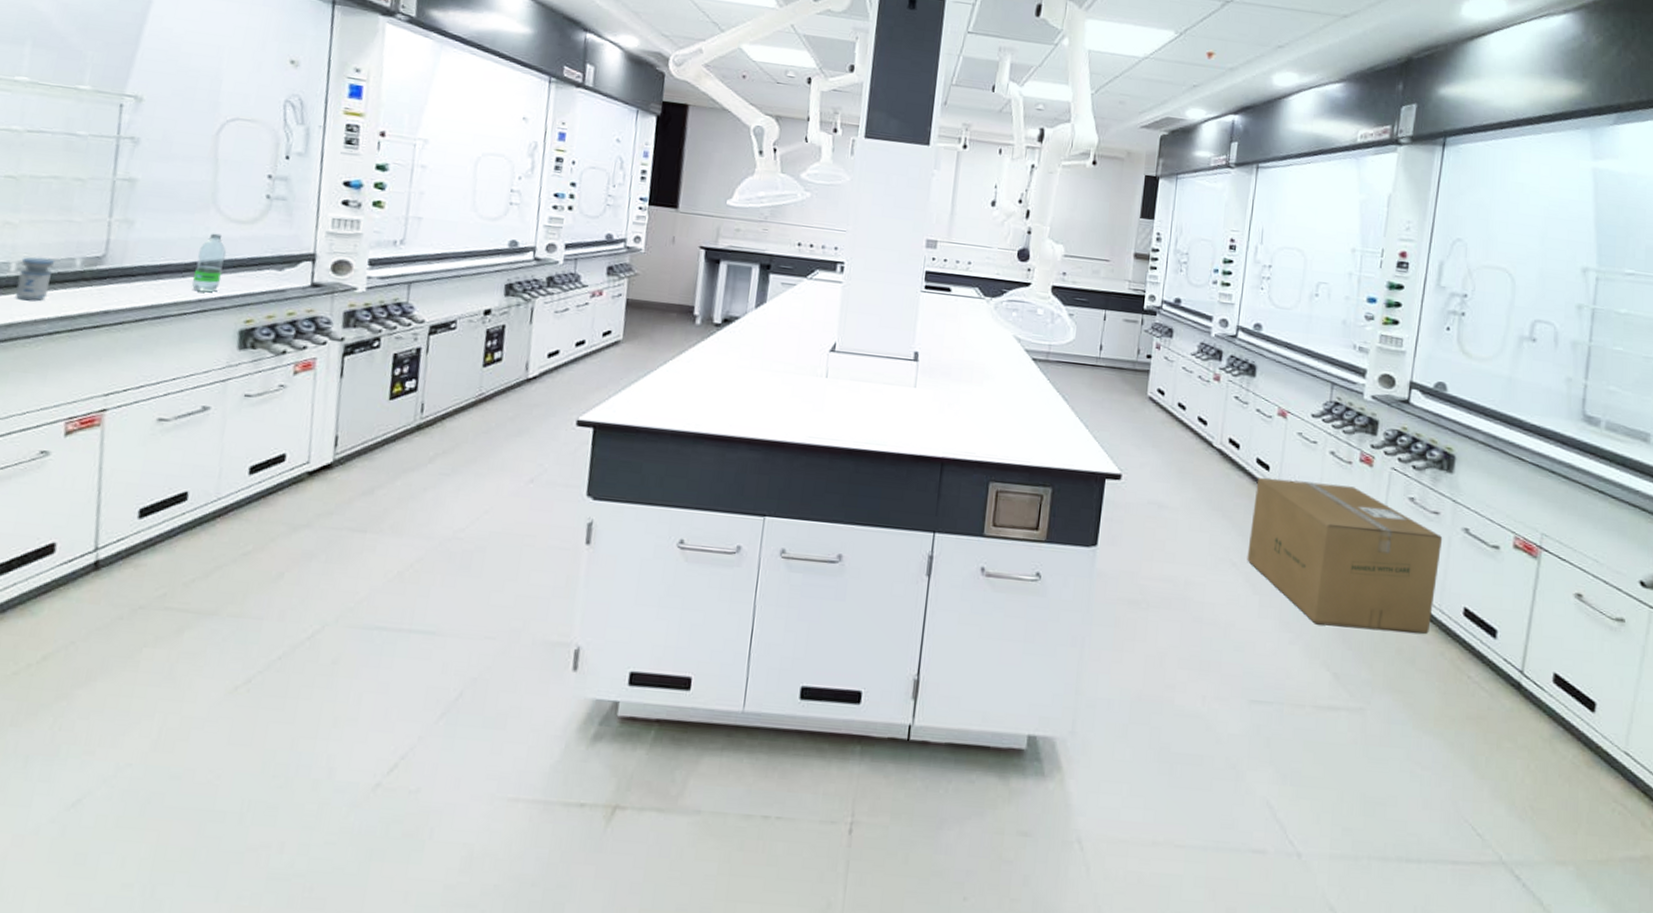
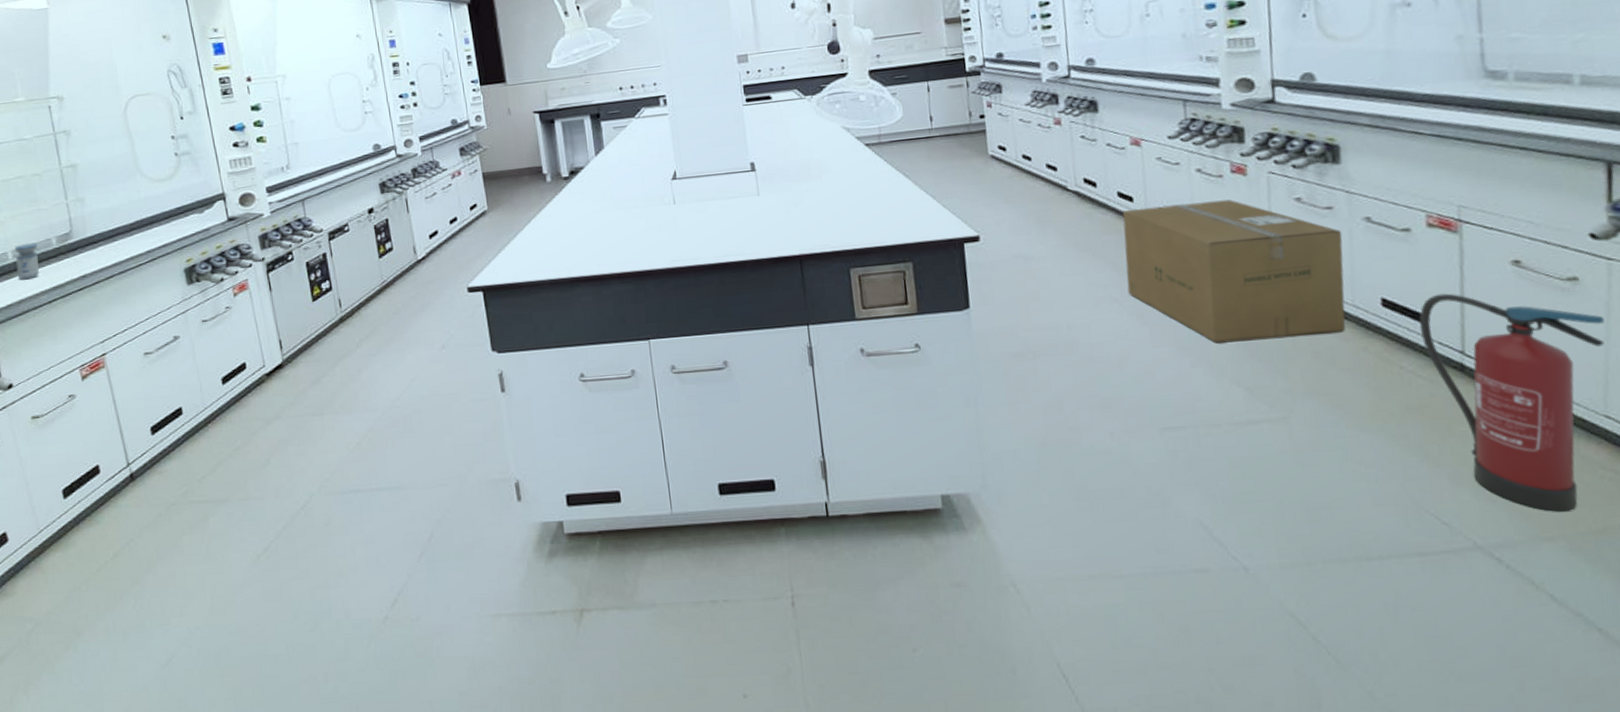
bottle: present [192,233,227,293] -> none [137,193,160,245]
fire extinguisher: none [1491,612,1638,839] -> present [1419,293,1604,512]

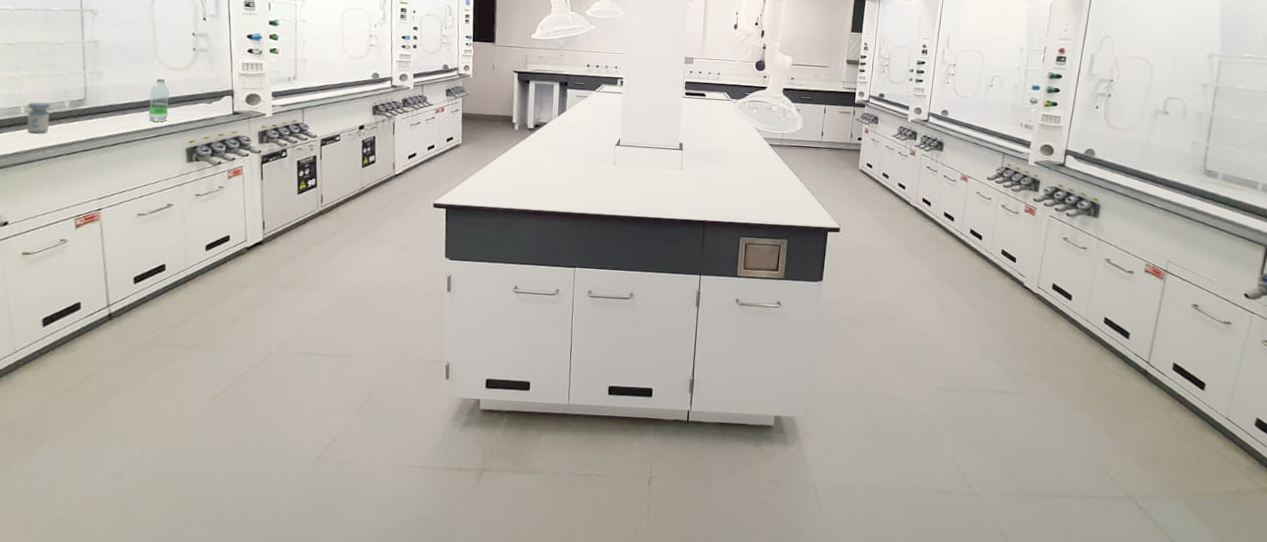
bottle: none [137,193,160,245] -> present [148,78,170,122]
box: present [1122,199,1346,344] -> none [937,226,1089,337]
fire extinguisher: present [1419,293,1604,512] -> none [1124,320,1240,479]

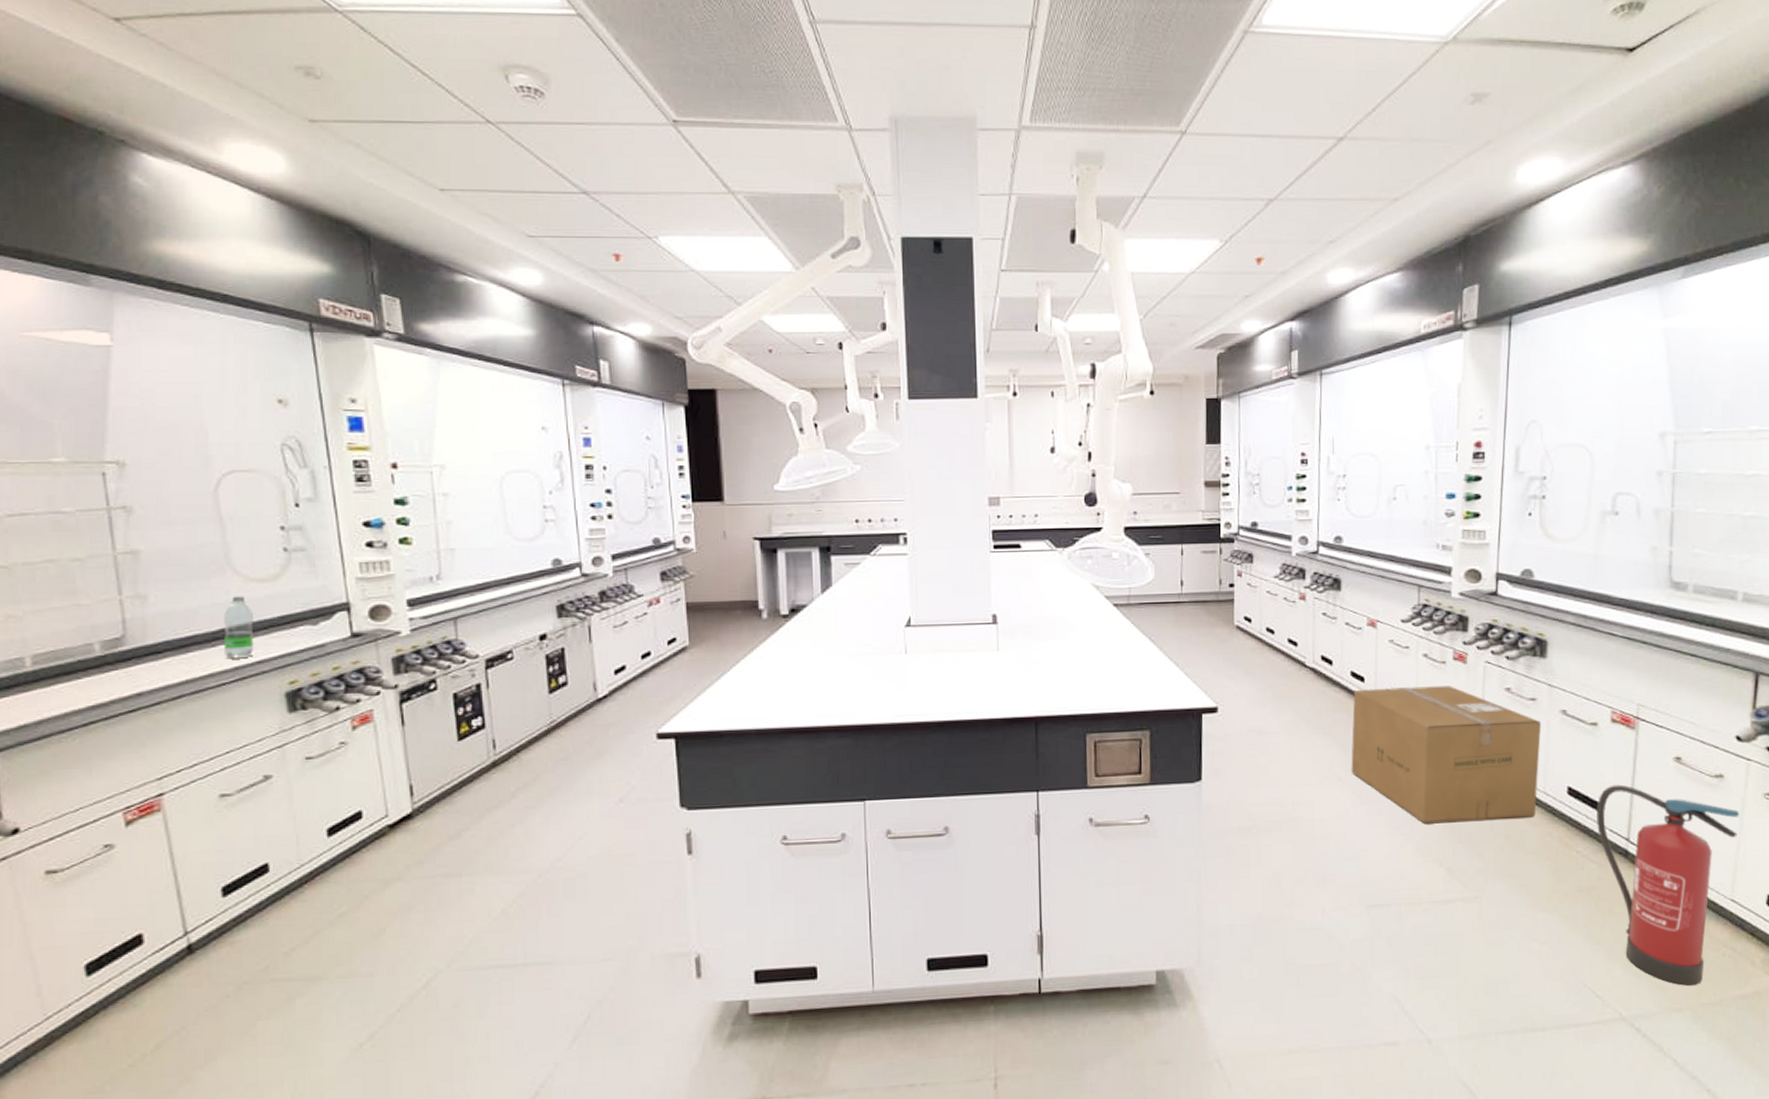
medicine: present [26,102,50,134] -> none [35,647,73,695]
box: none [937,226,1089,337] -> present [1351,686,1542,824]
fire extinguisher: none [1124,320,1240,479] -> present [1596,784,1739,986]

